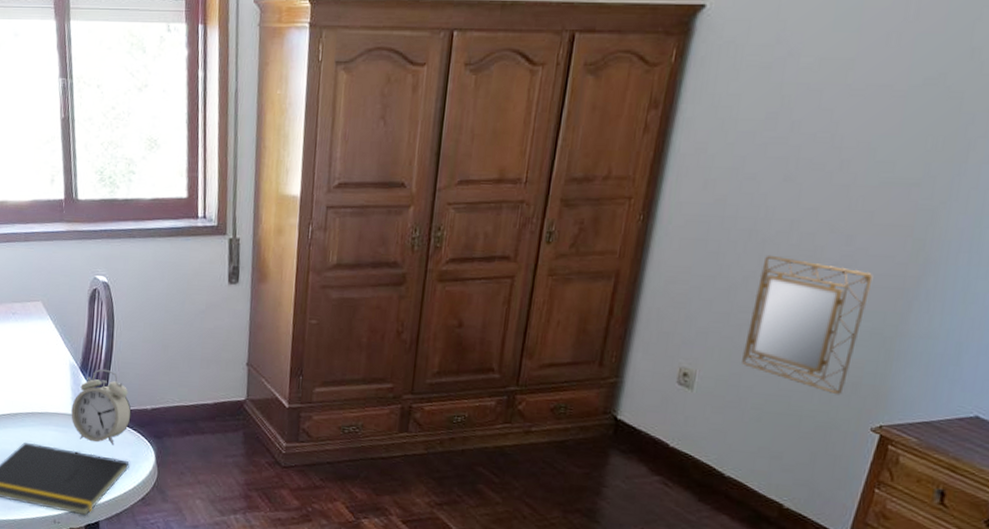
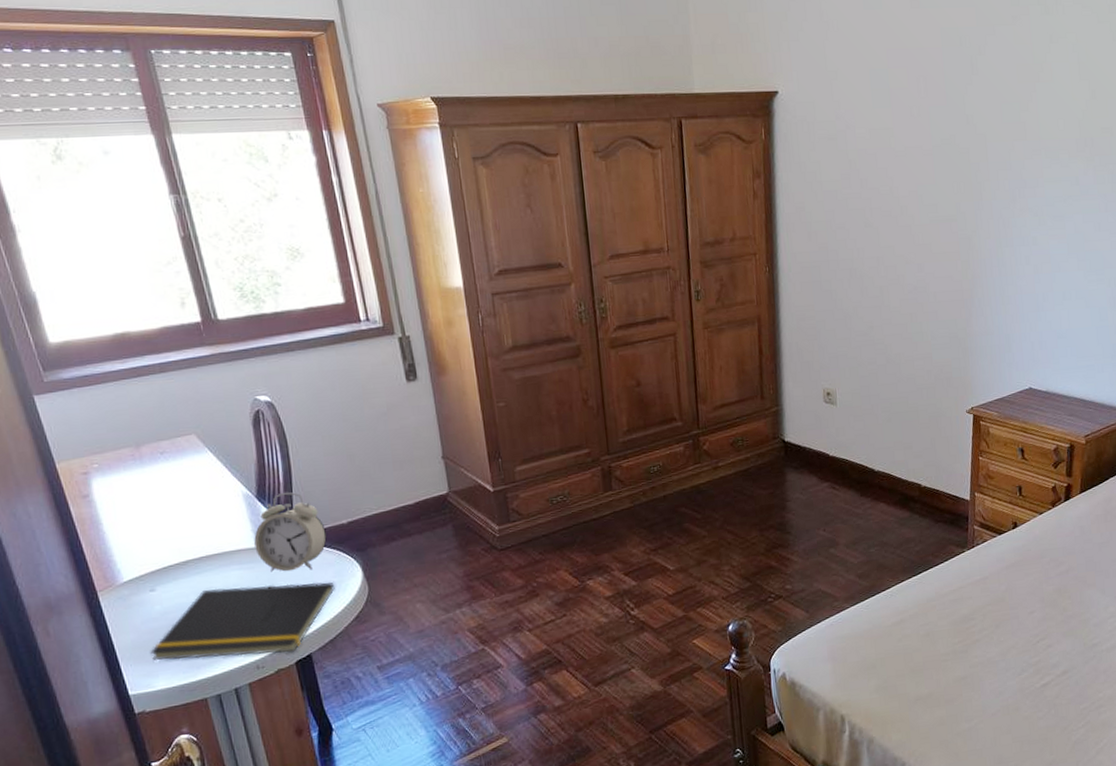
home mirror: present [742,255,873,395] -> none [864,287,943,390]

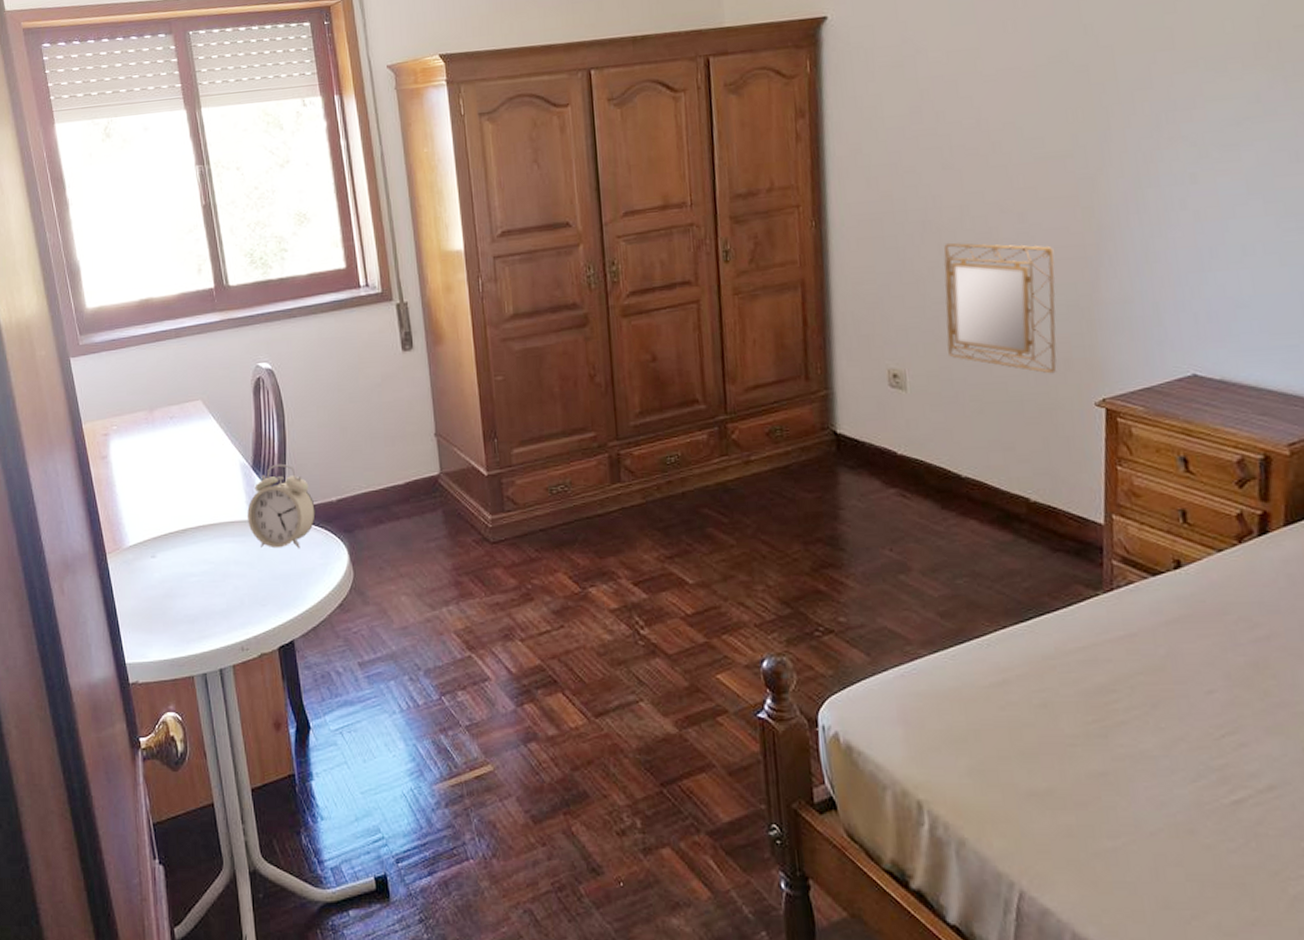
notepad: present [150,582,335,661] -> none [147,560,321,636]
home mirror: none [864,287,943,390] -> present [943,242,1057,374]

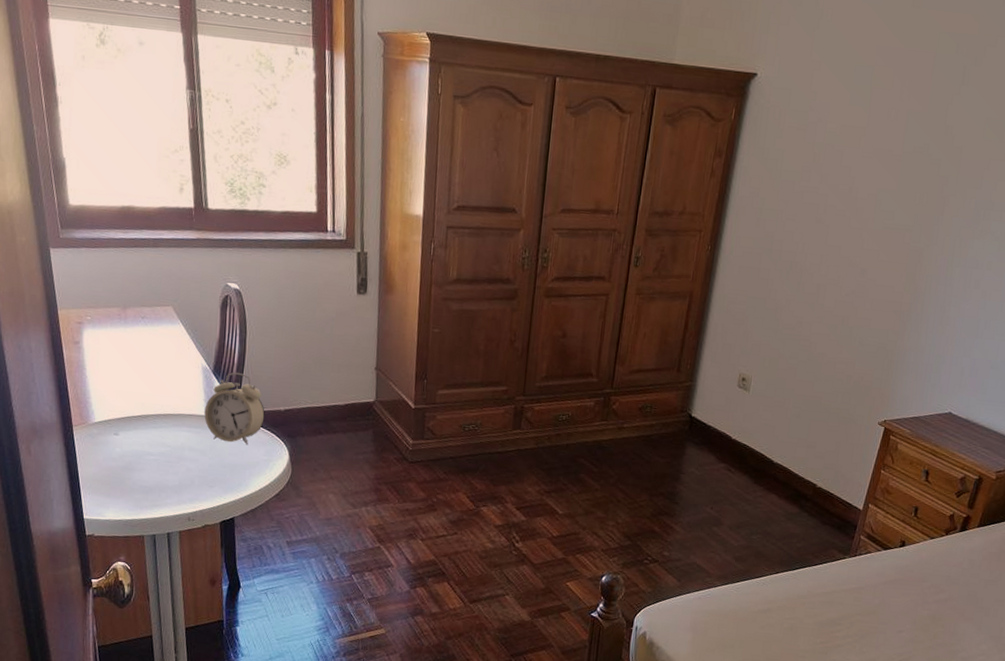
home mirror: present [943,242,1057,374] -> none [786,282,879,396]

